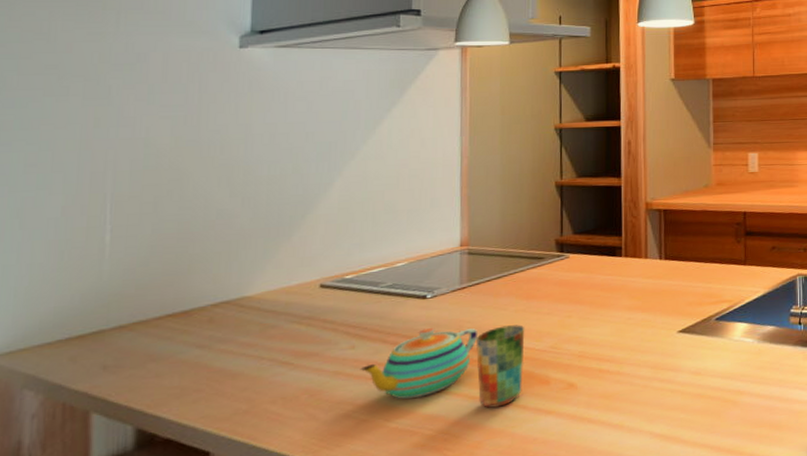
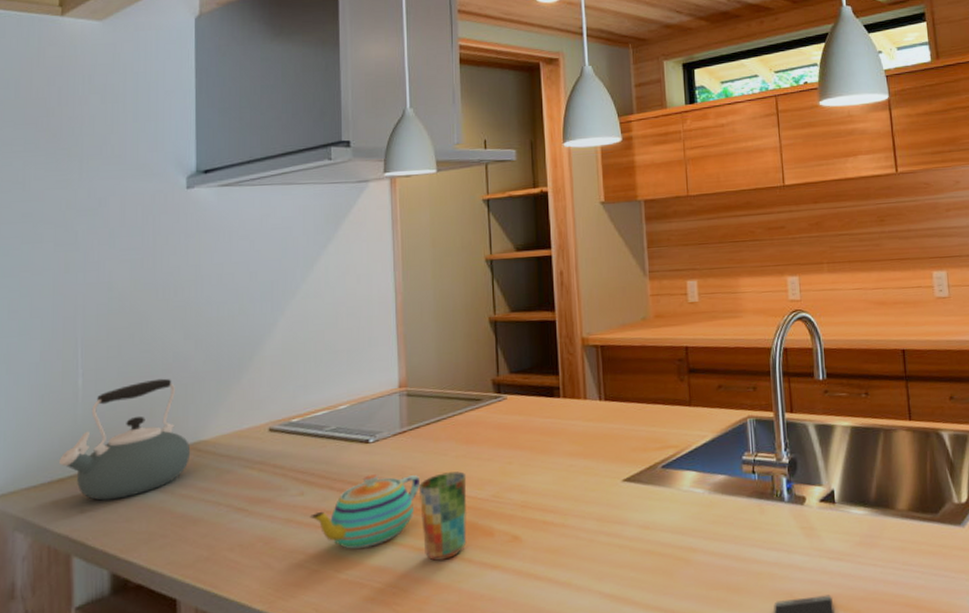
kettle: none [80,235,233,357] -> present [59,378,191,501]

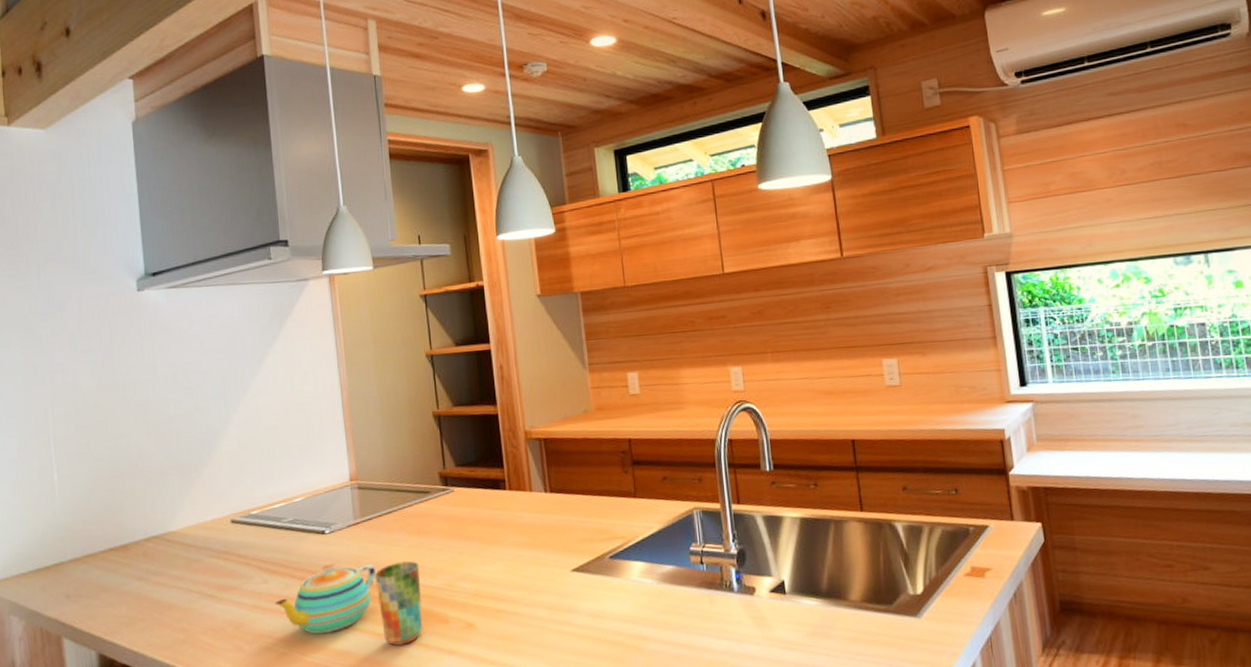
kettle: present [59,378,191,501] -> none [43,473,161,587]

